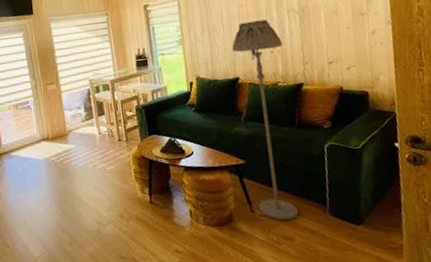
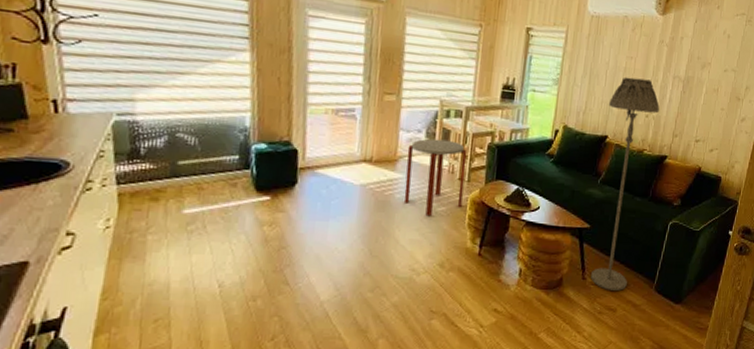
side table: none [73,110,126,175] -> present [404,138,467,216]

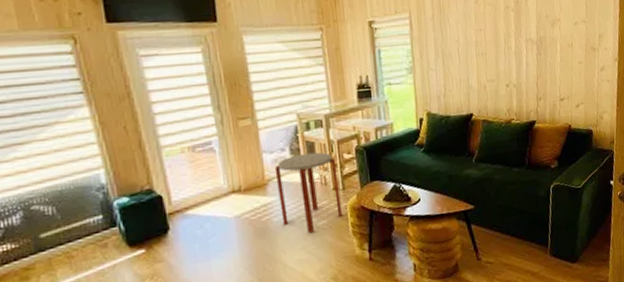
floor lamp: present [591,77,660,291] -> none [467,48,522,266]

